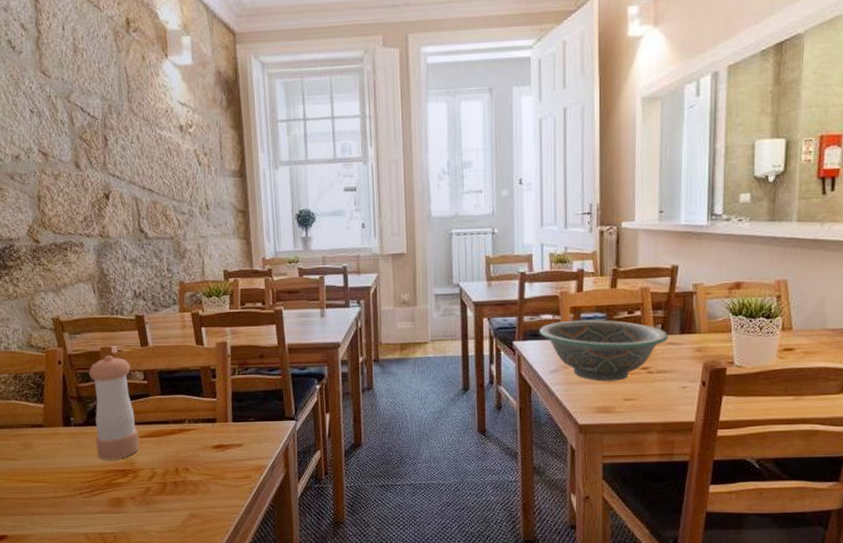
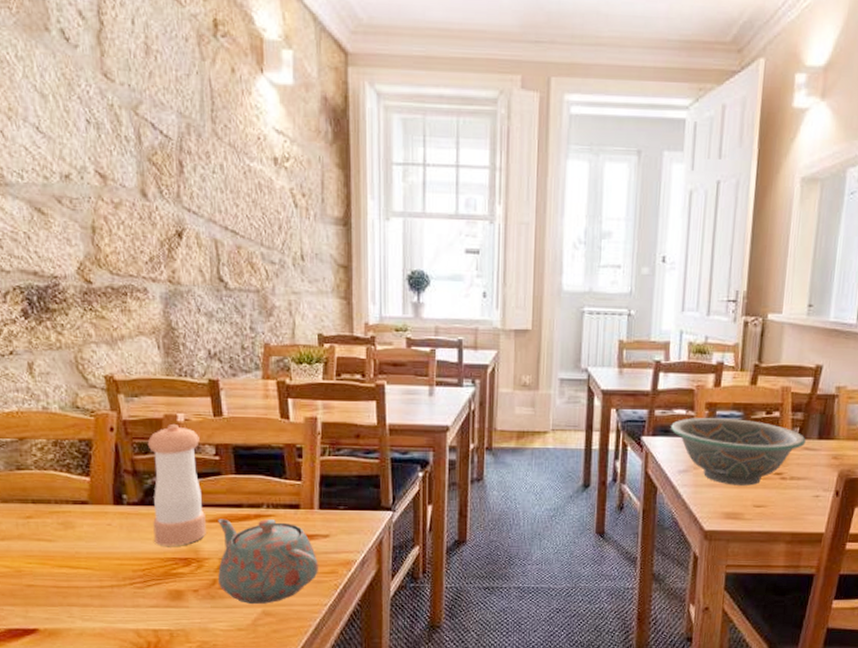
teapot: none [149,433,236,507] -> present [218,519,319,604]

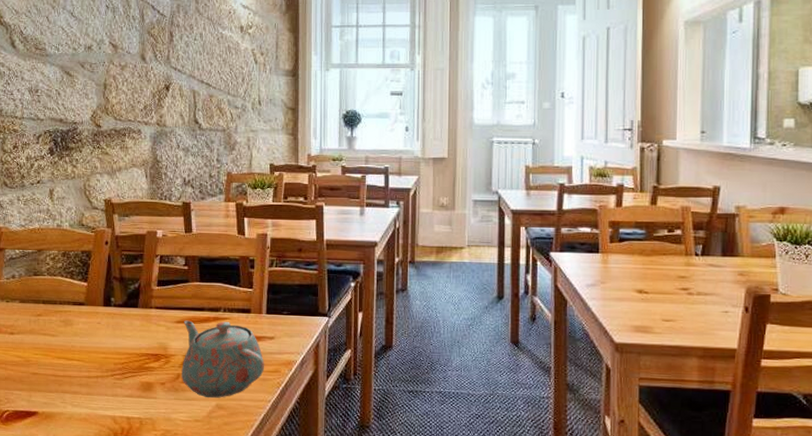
pepper shaker: present [147,423,206,546] -> none [133,238,174,343]
decorative bowl: present [671,417,806,486] -> none [577,234,710,300]

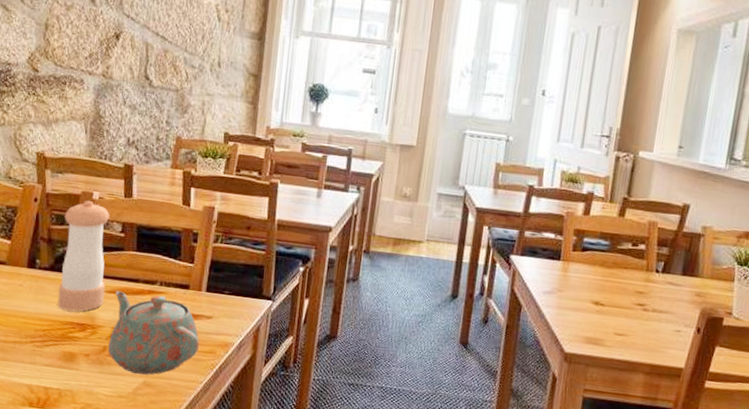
pepper shaker: none [133,238,174,343] -> present [57,200,110,312]

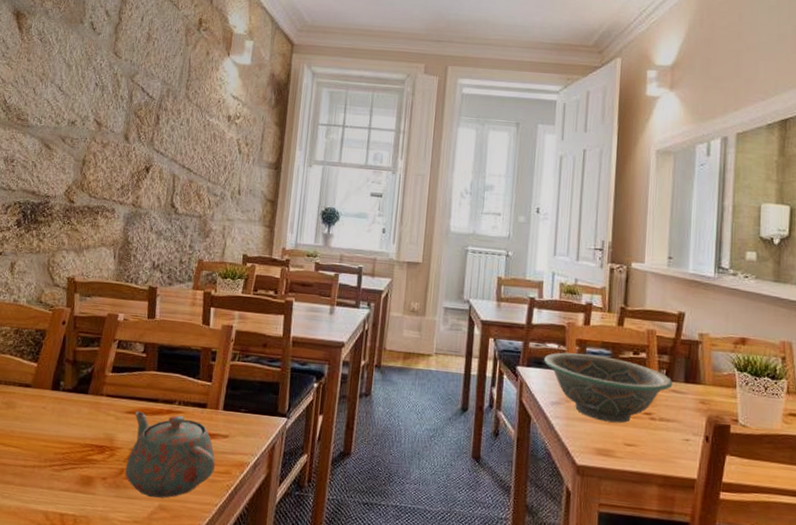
pepper shaker: present [57,200,110,312] -> none [78,322,133,434]
decorative bowl: none [539,242,670,314] -> present [544,352,673,423]

